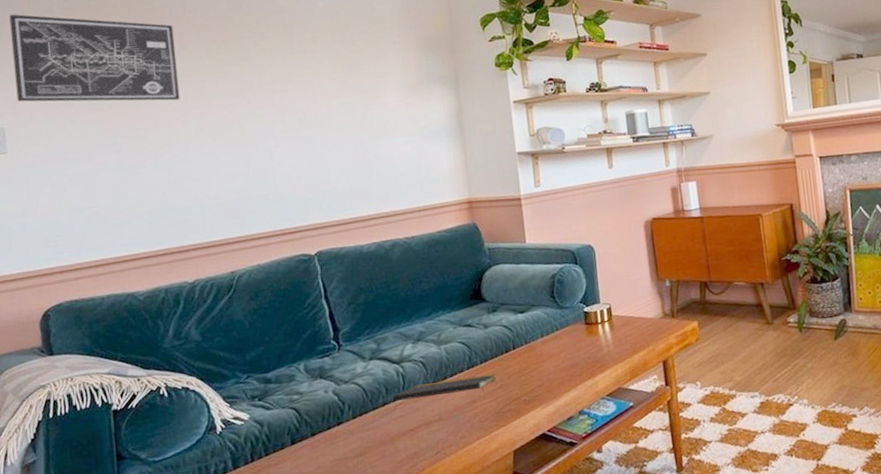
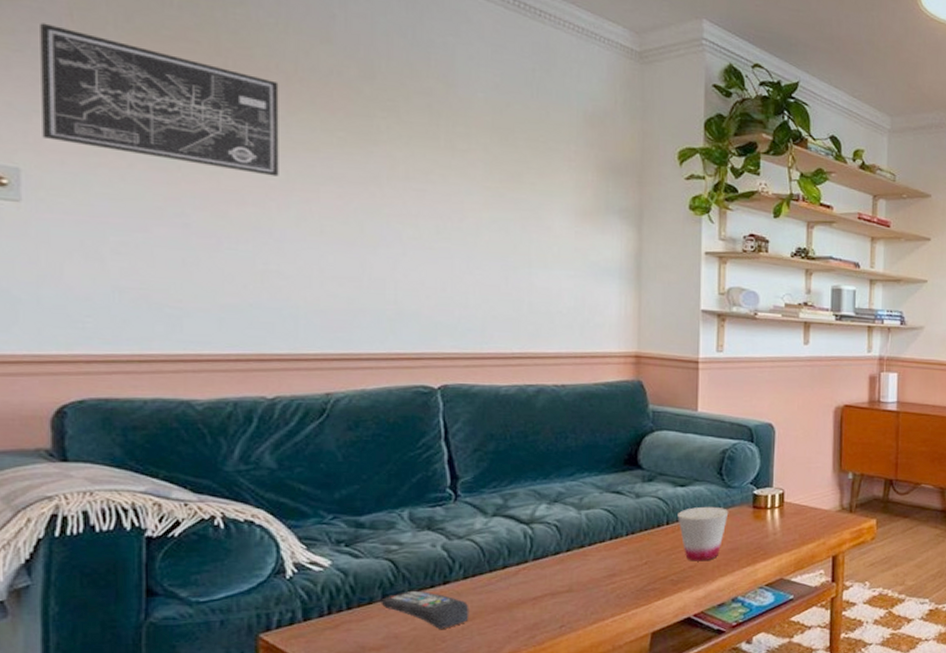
remote control: none [290,432,361,466] -> present [381,590,469,629]
notepad: present [392,373,497,401] -> none [515,547,643,573]
cup: none [521,327,565,381] -> present [678,506,729,561]

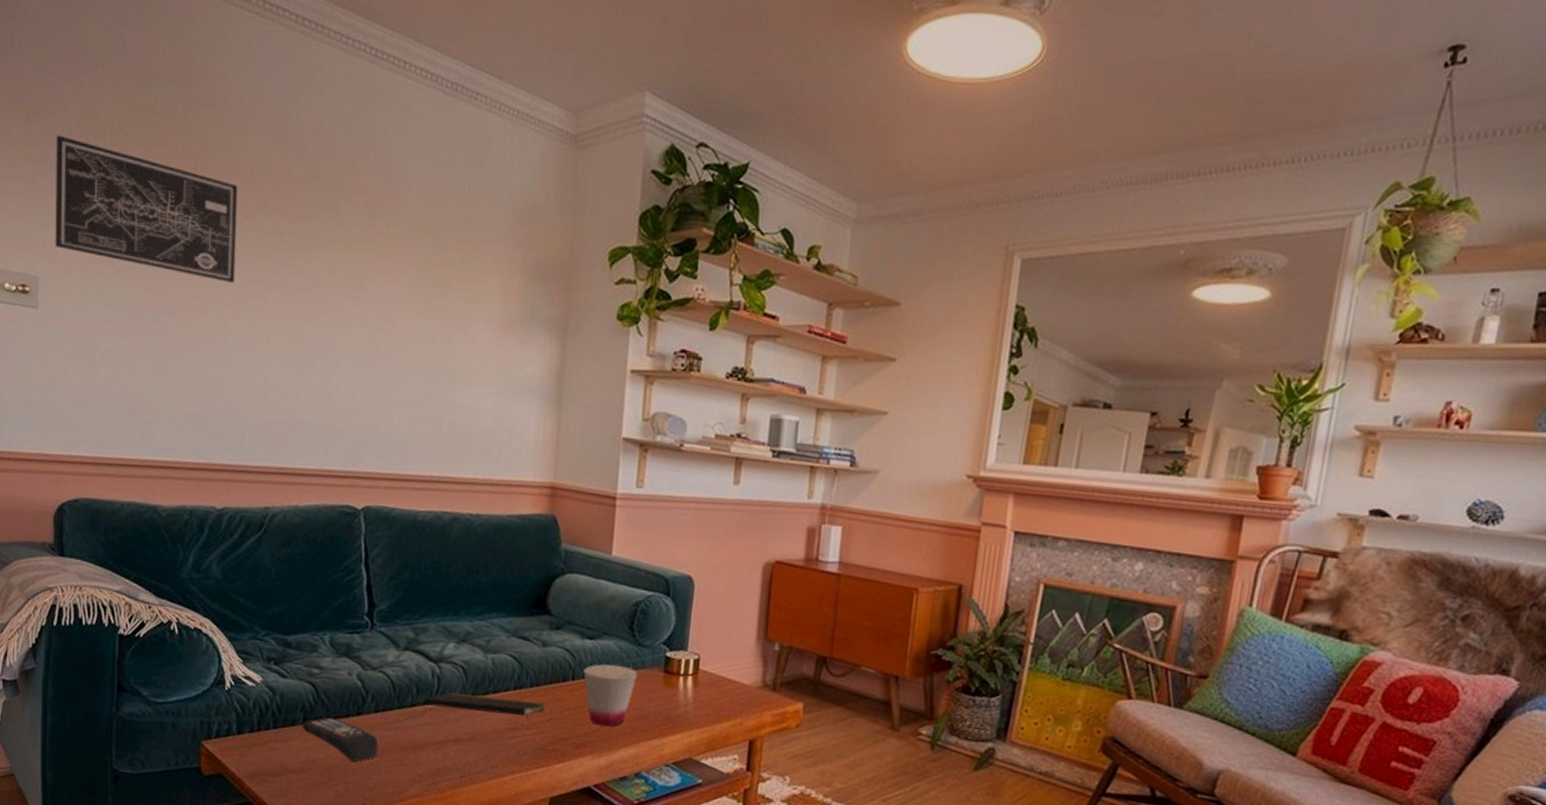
notepad: none [515,547,643,573] -> present [423,692,546,729]

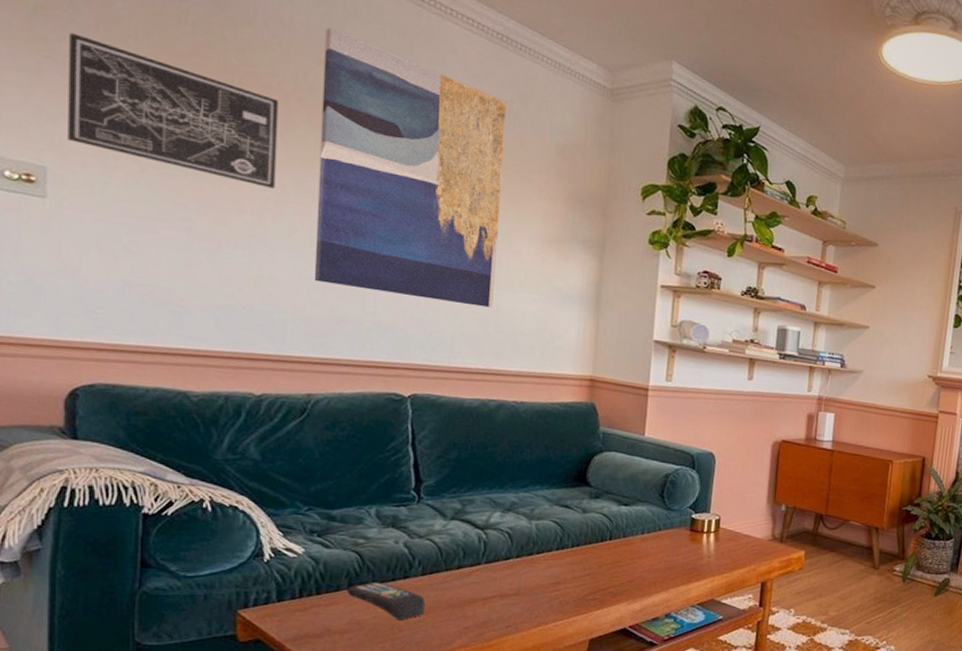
wall art: none [271,99,462,405] -> present [314,28,507,308]
notepad: present [423,692,546,729] -> none [469,555,586,582]
cup: present [584,664,638,727] -> none [620,525,668,577]

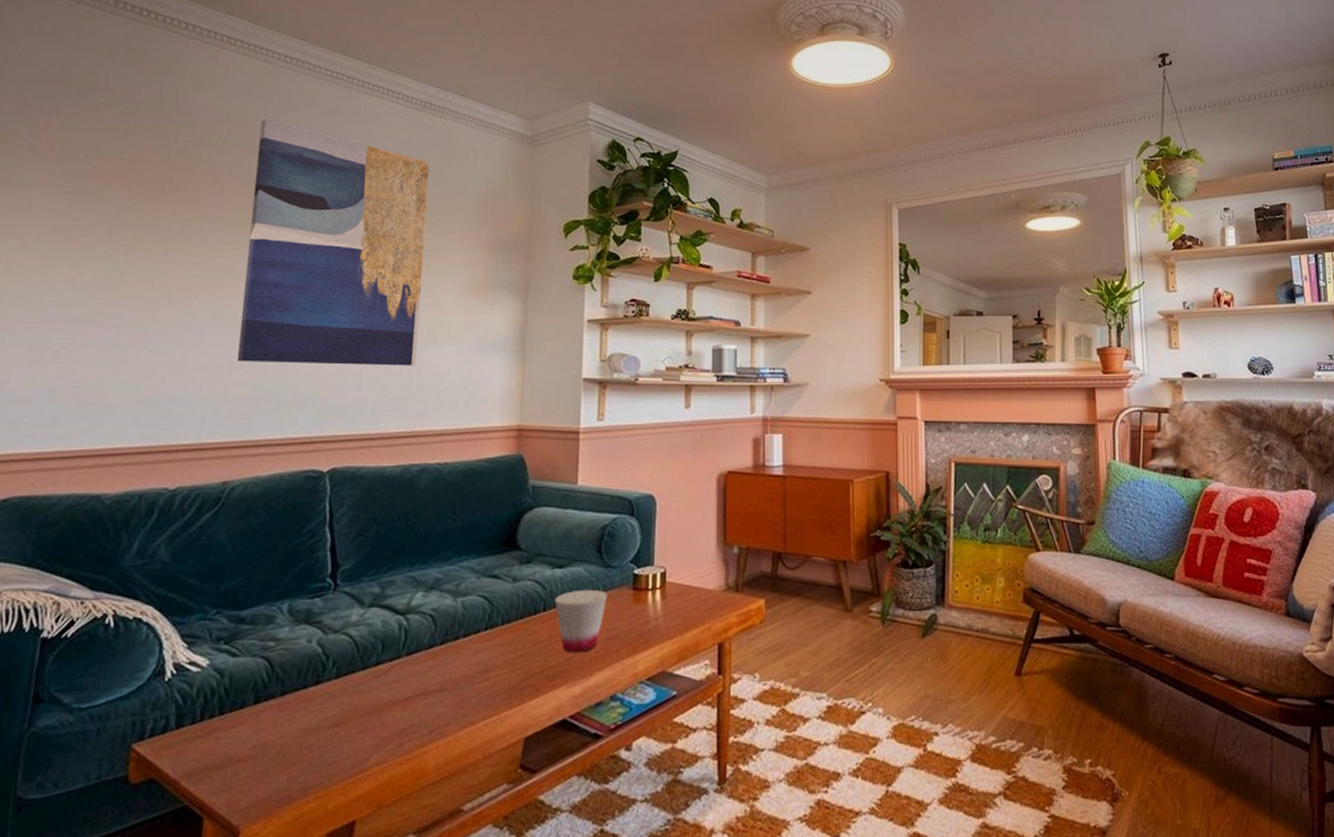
wall art: present [67,32,279,189] -> none [13,157,214,275]
remote control: present [346,582,426,620] -> none [252,692,339,736]
cup: none [620,525,668,577] -> present [555,589,608,653]

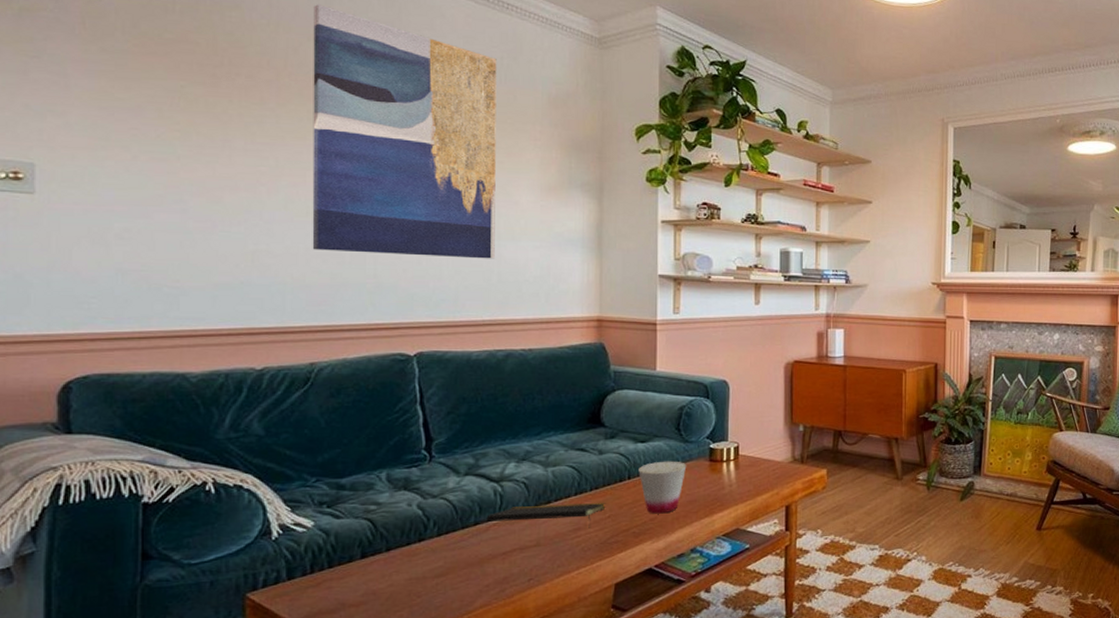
notepad: none [388,638,518,669] -> present [486,502,606,527]

